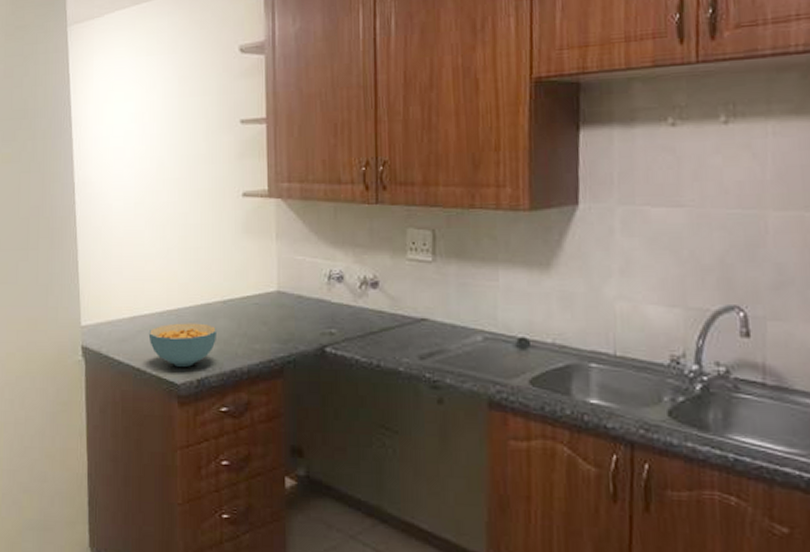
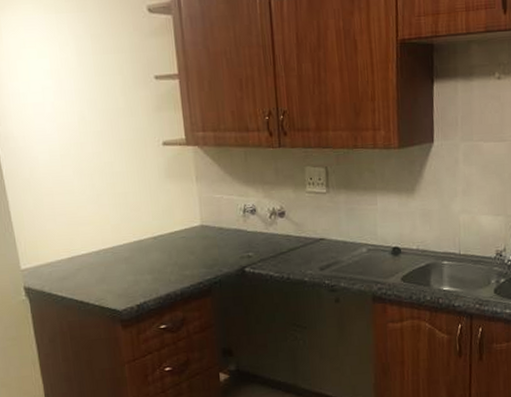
cereal bowl: present [148,323,216,367] -> none [87,257,151,296]

